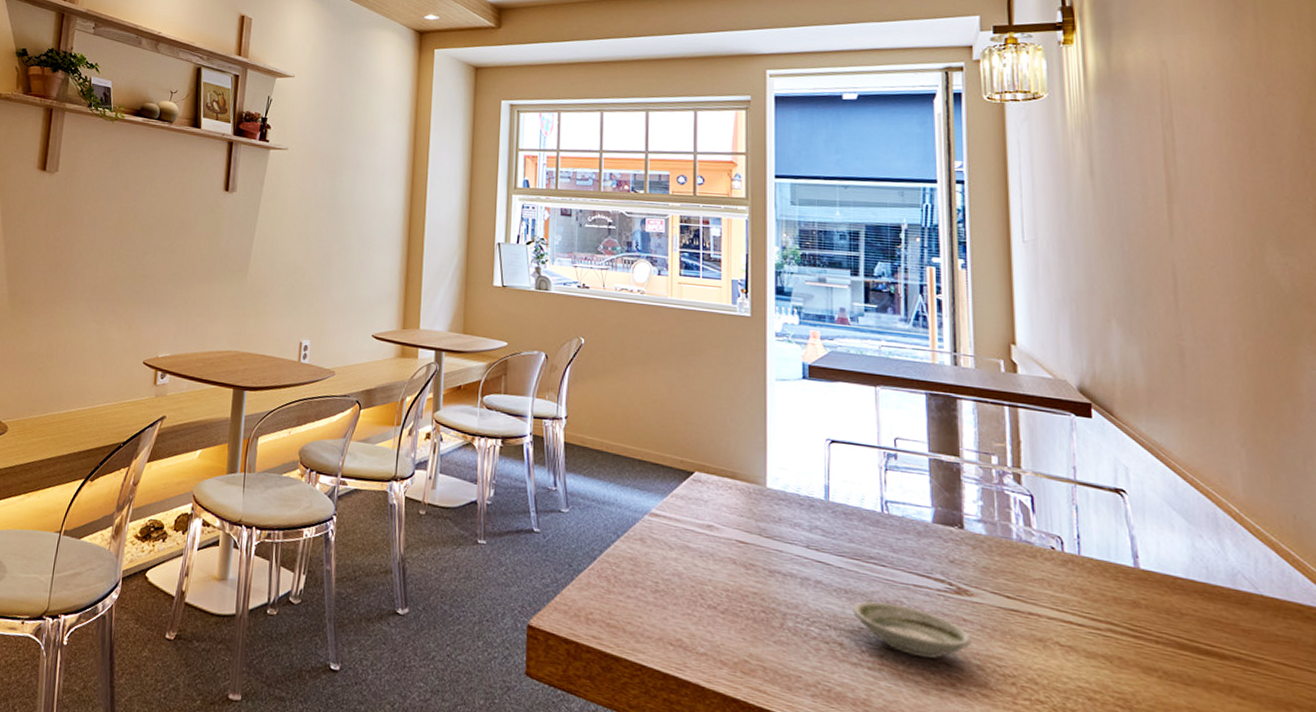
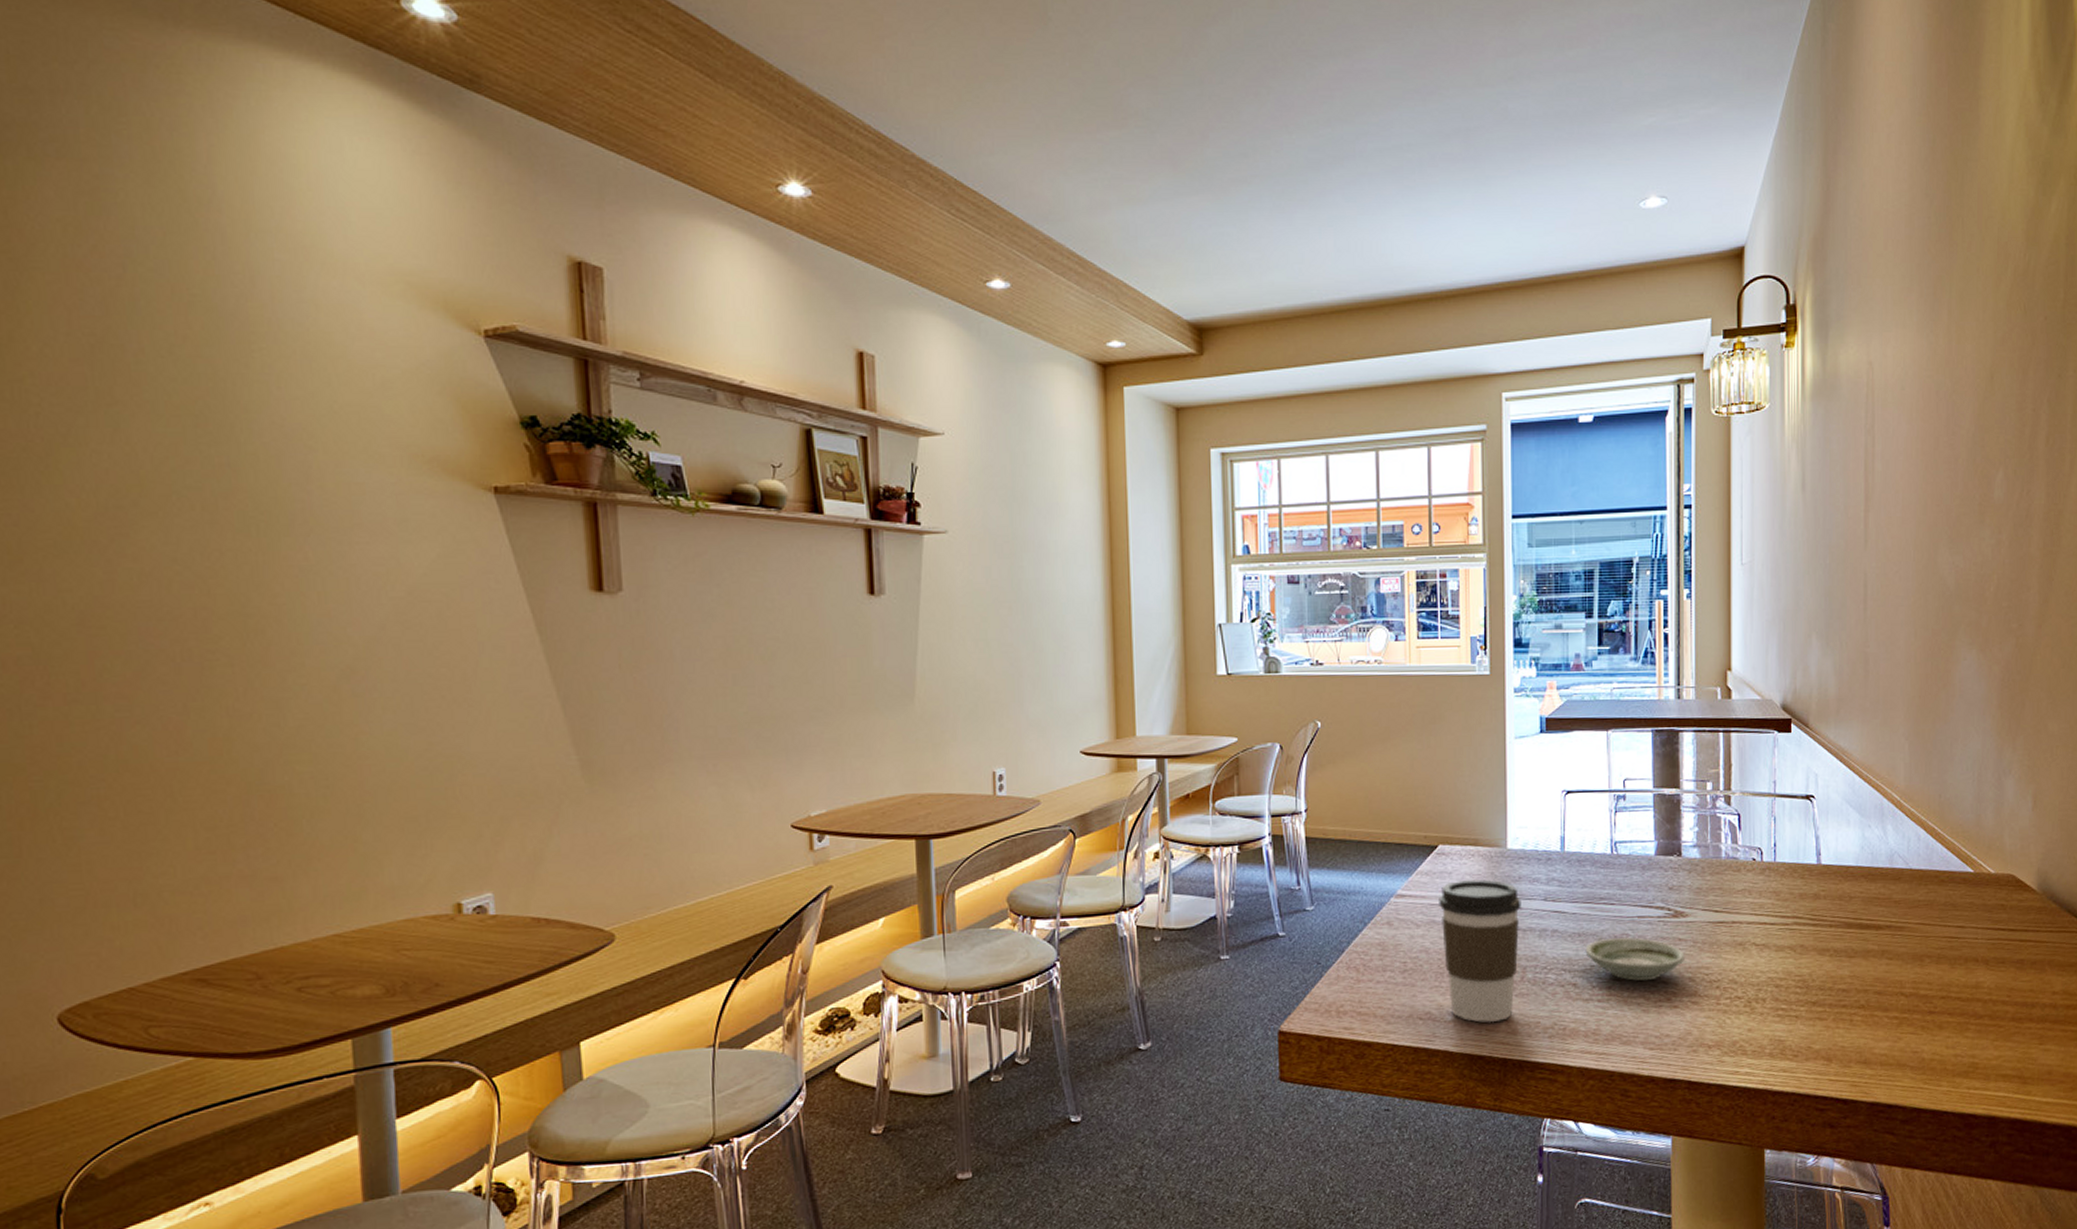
coffee cup: none [694,510,781,666] -> present [1439,879,1521,1023]

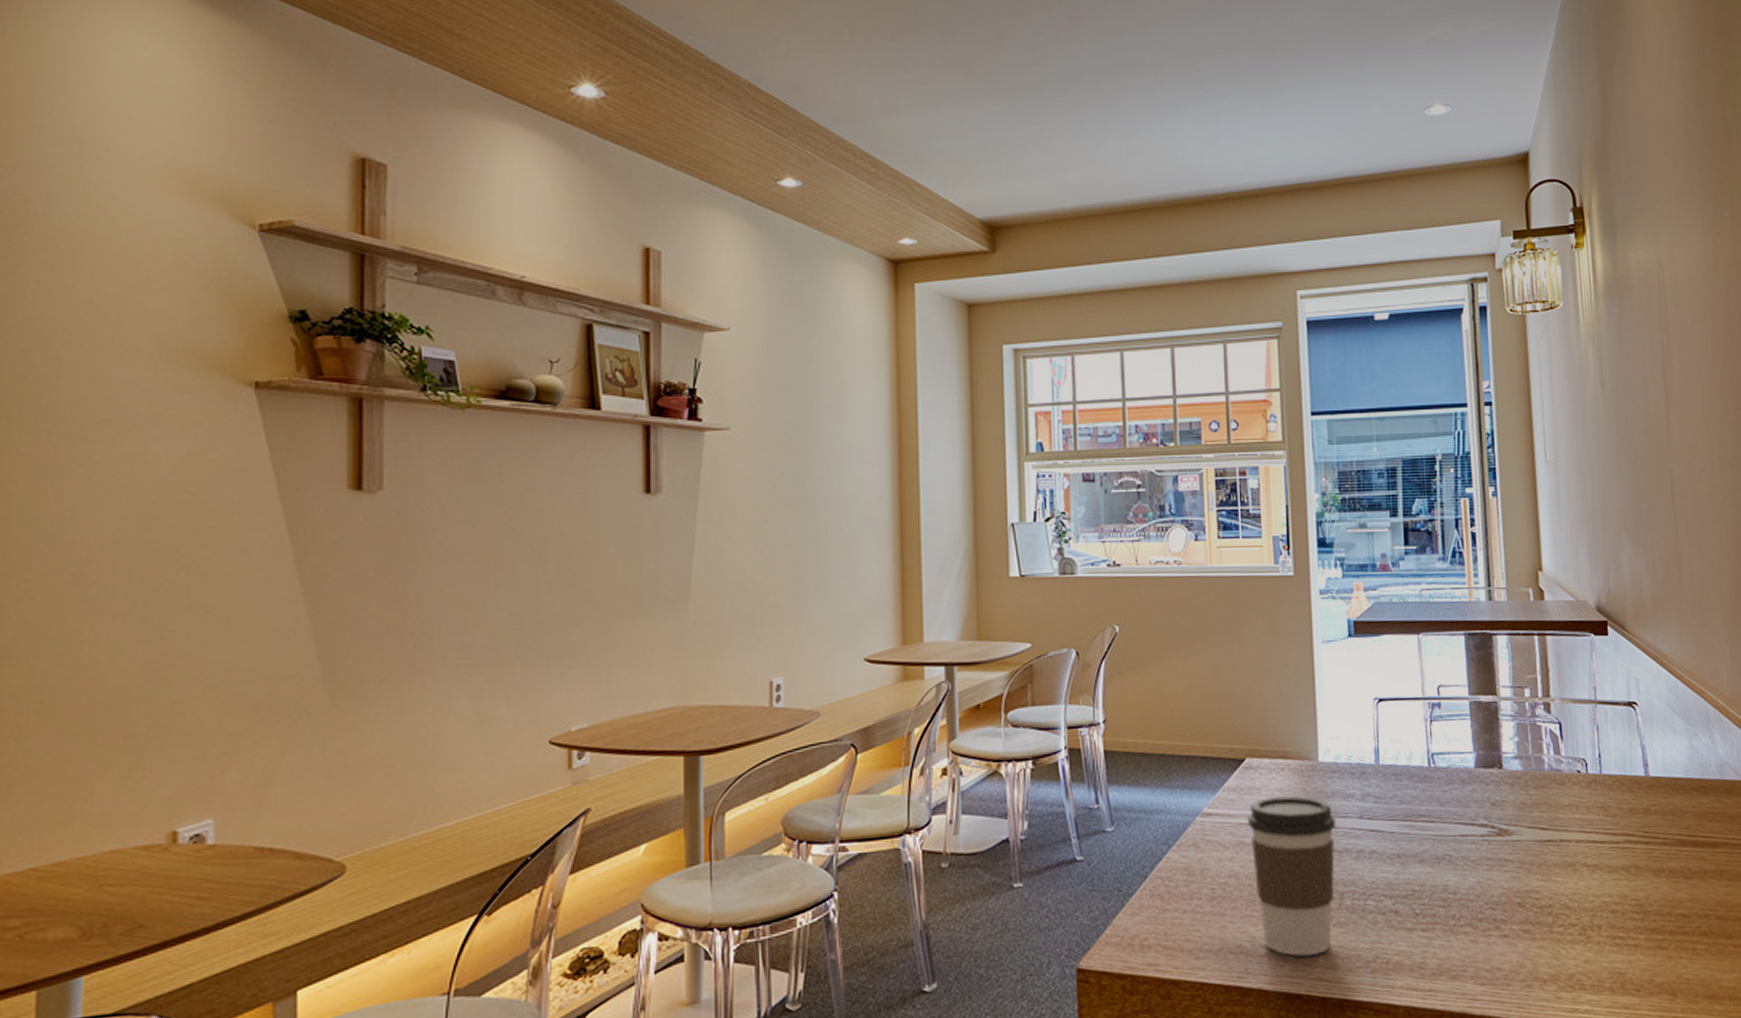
saucer: present [1585,937,1684,981] -> none [1406,859,1512,907]

